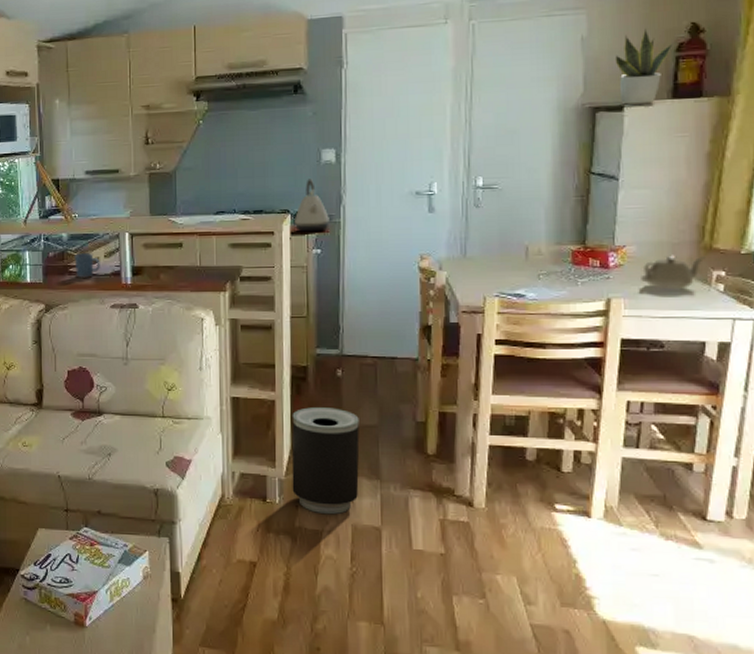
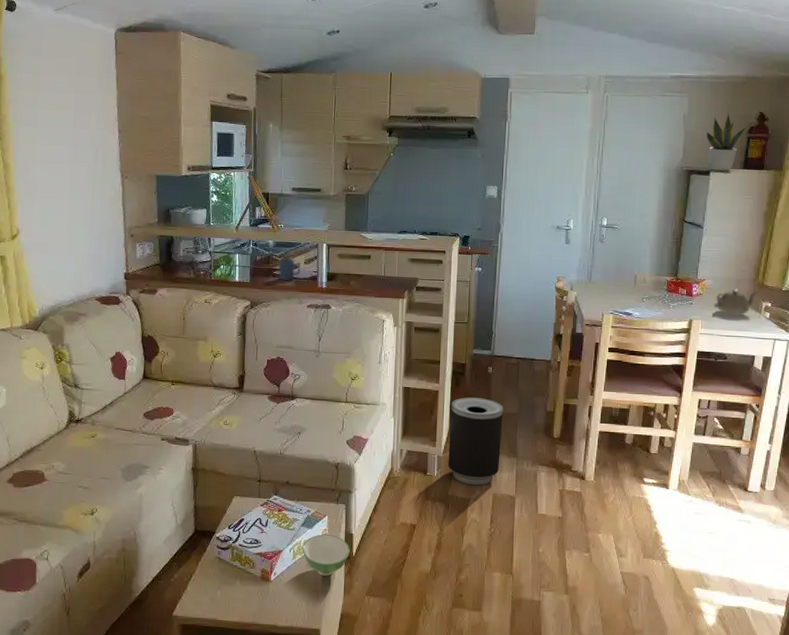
bowl: none [120,573,177,622] -> present [302,534,350,576]
kettle: present [293,179,329,232] -> none [461,209,490,253]

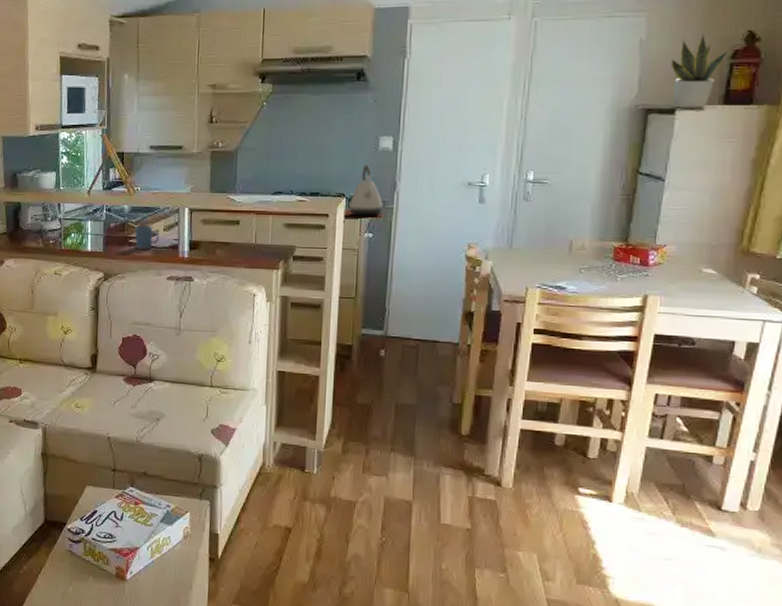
bowl: present [302,534,350,576] -> none [161,532,215,579]
trash bin: present [448,397,503,486] -> none [330,384,398,487]
kettle: none [461,209,490,253] -> present [348,165,383,216]
teapot: present [714,288,758,316] -> none [678,256,742,290]

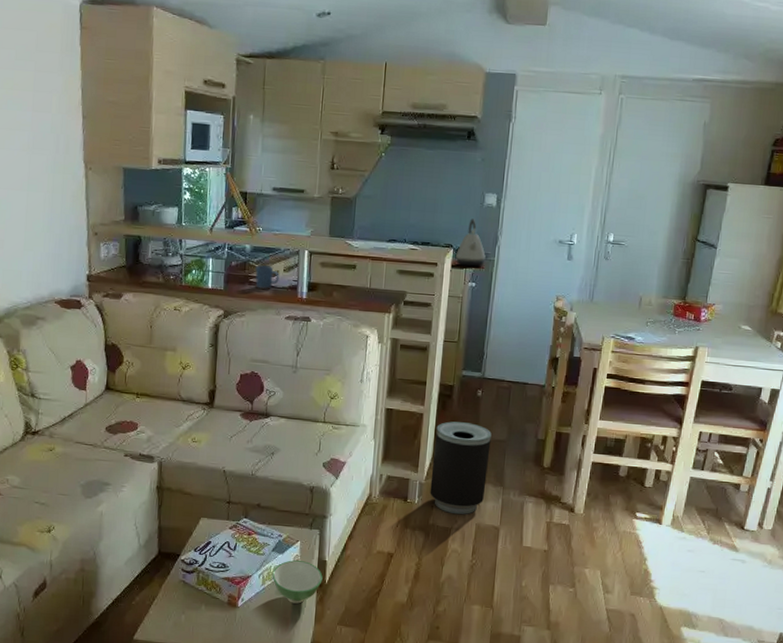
bowl: none [161,532,215,579] -> present [272,560,323,604]
trash bin: none [330,384,398,487] -> present [430,421,492,515]
potted plant: present [670,34,729,109] -> none [726,123,771,188]

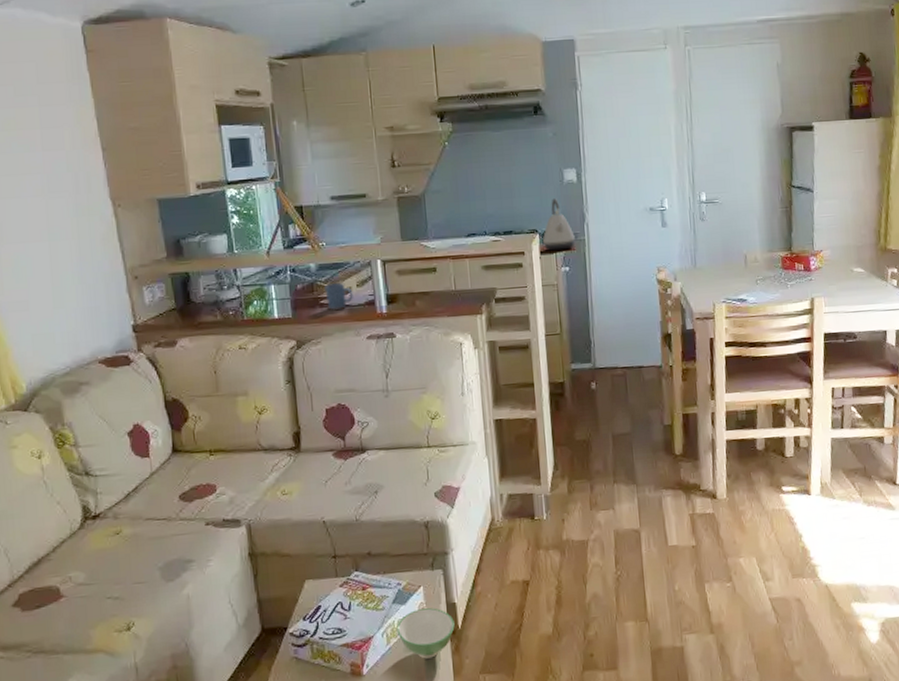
trash bin: present [430,421,492,515] -> none [553,420,618,524]

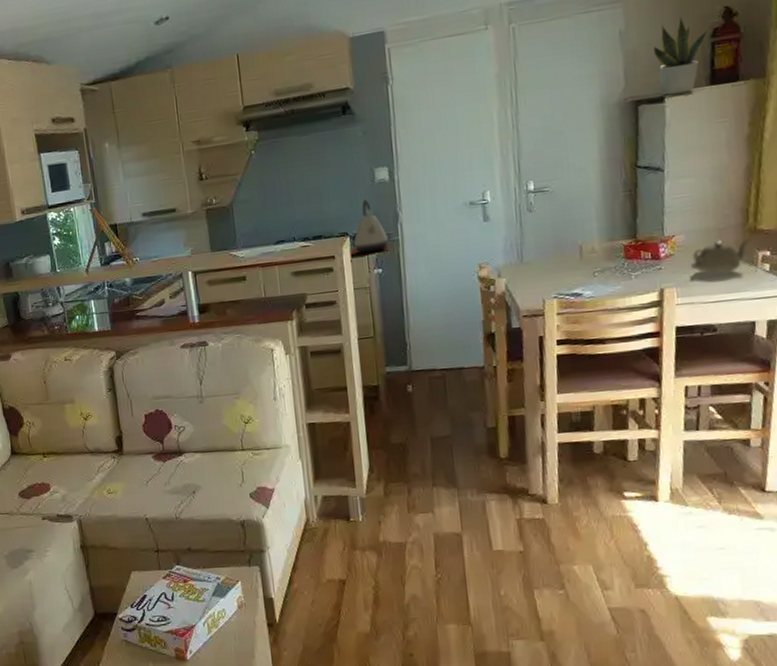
mug: present [324,283,353,310] -> none [139,295,167,322]
bowl: present [396,608,455,659] -> none [217,602,273,649]
potted plant: none [804,57,847,126] -> present [653,17,708,96]
teapot: none [835,256,882,288] -> present [691,239,751,275]

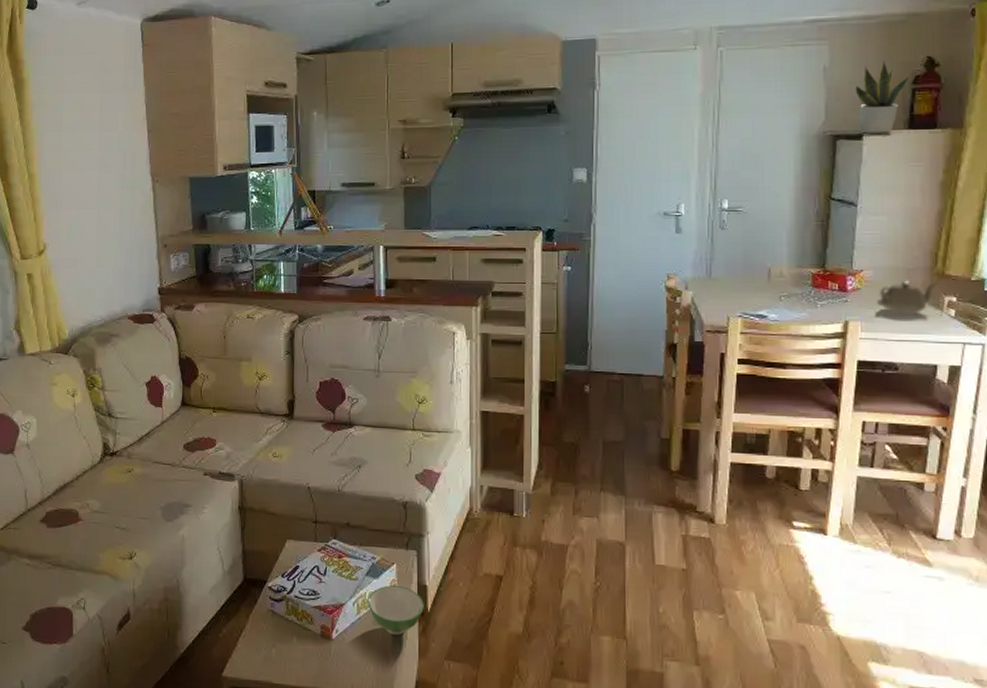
bowl: none [217,602,273,649] -> present [367,585,424,635]
kettle: present [353,199,388,254] -> none [545,197,580,249]

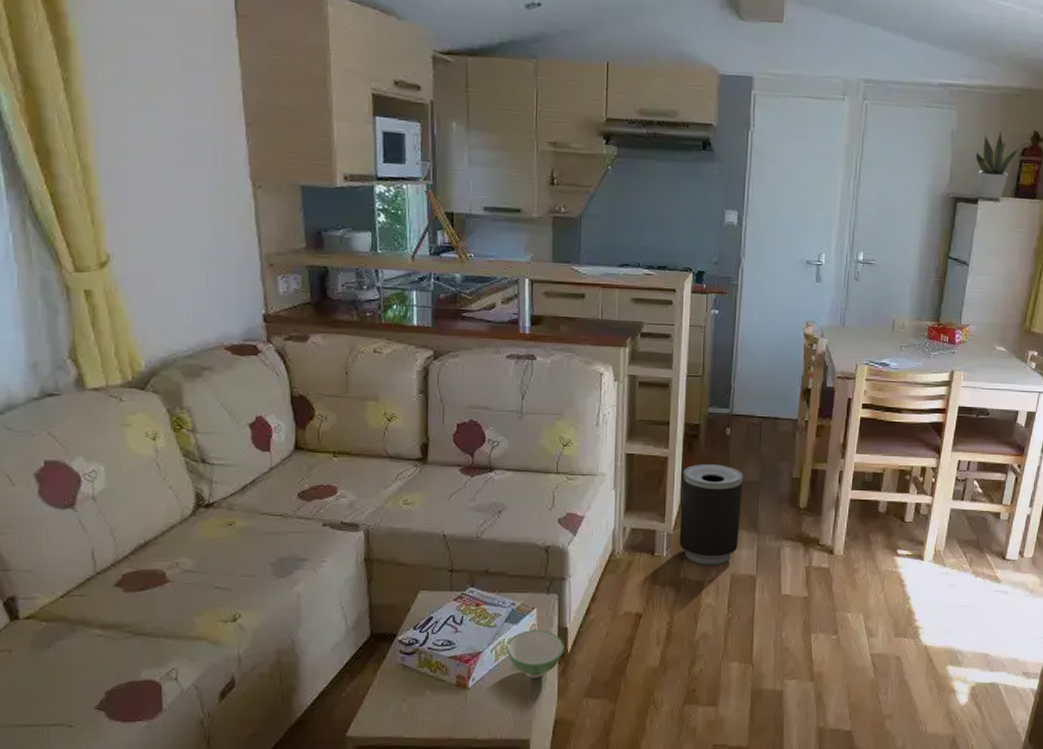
trash bin: none [539,422,606,530] -> present [679,464,743,566]
teapot: present [877,280,938,314] -> none [977,335,1025,366]

